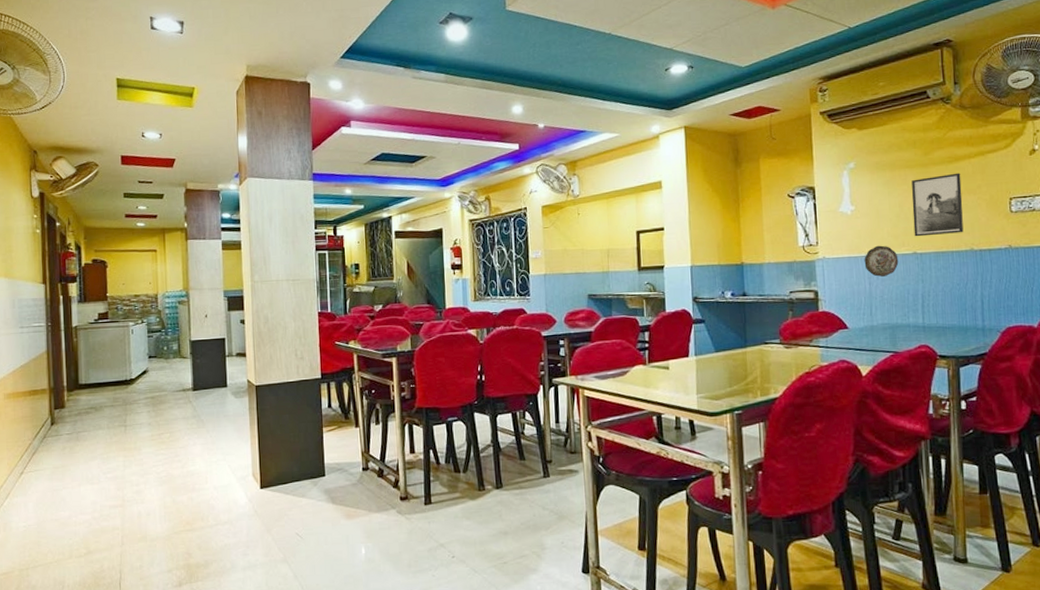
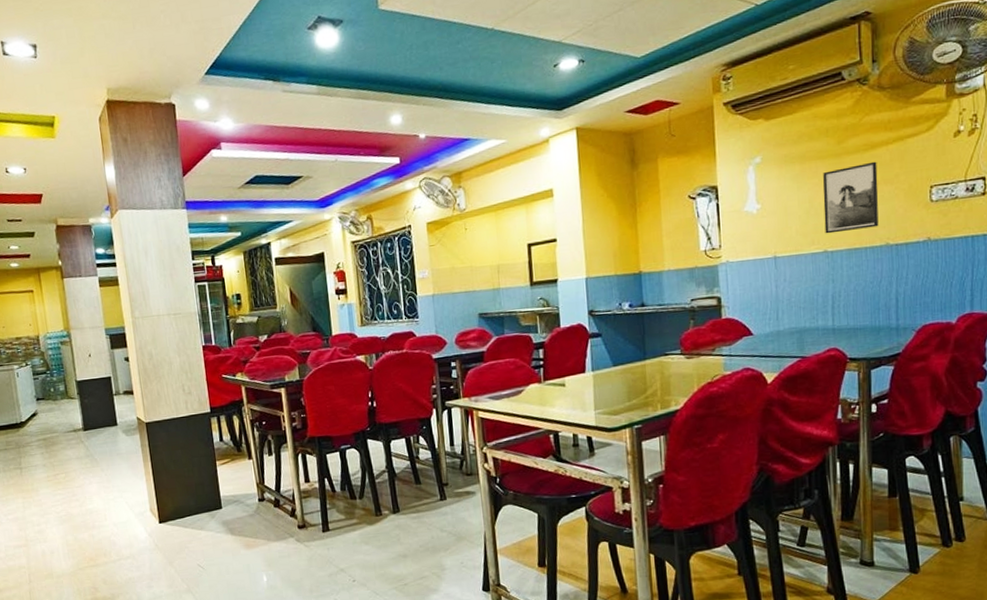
decorative plate: present [864,245,899,277] -> none [770,245,808,279]

